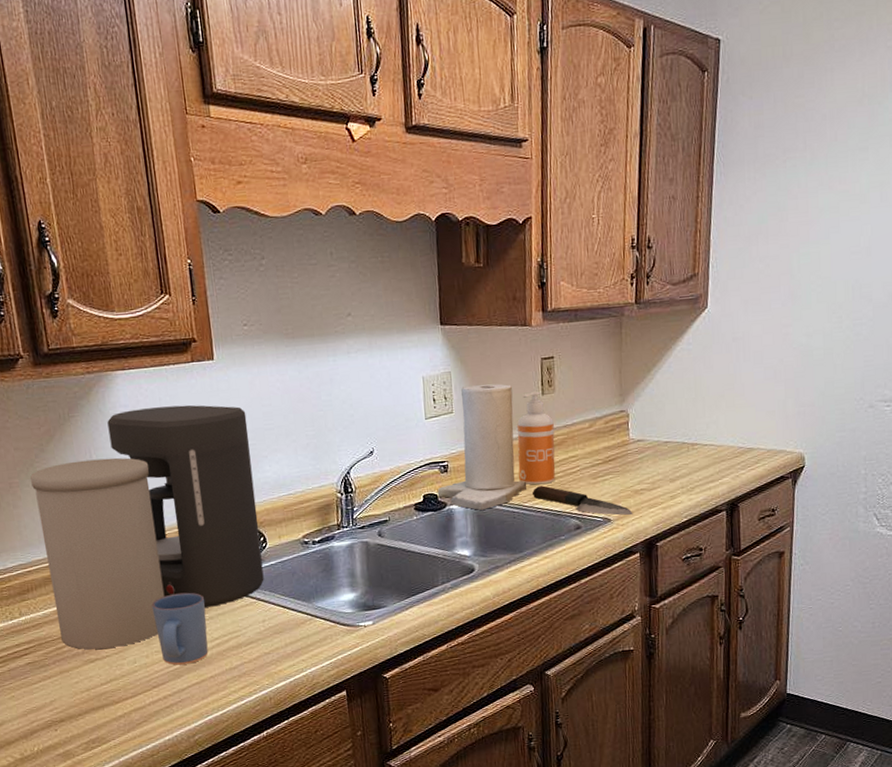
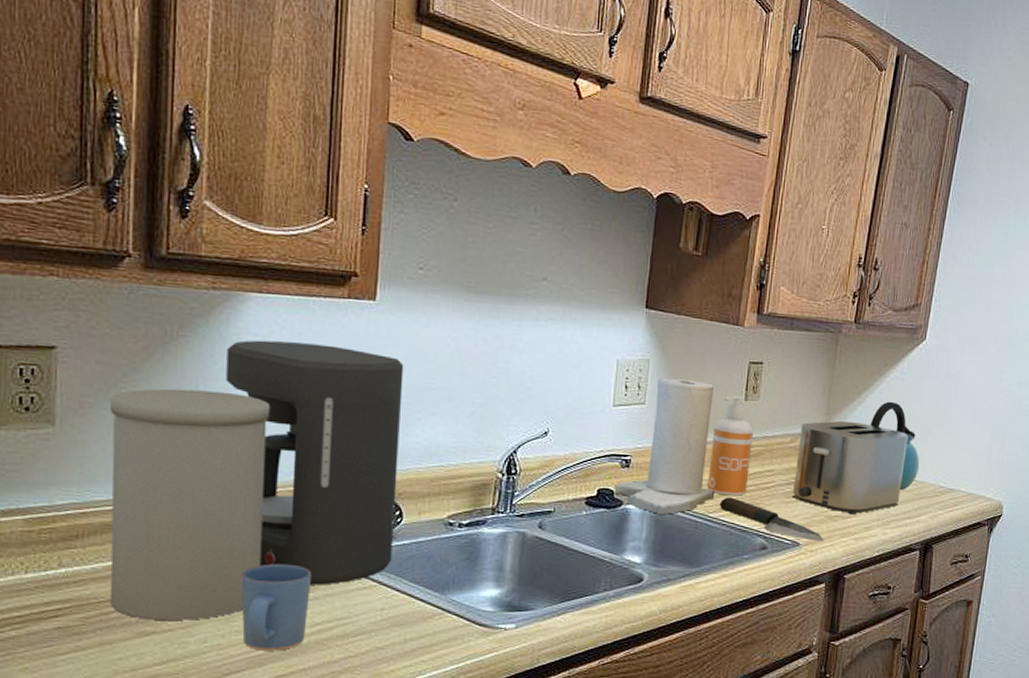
toaster: none [597,398,702,486] -> present [792,421,908,515]
kettle: none [663,373,717,457] -> present [871,401,920,491]

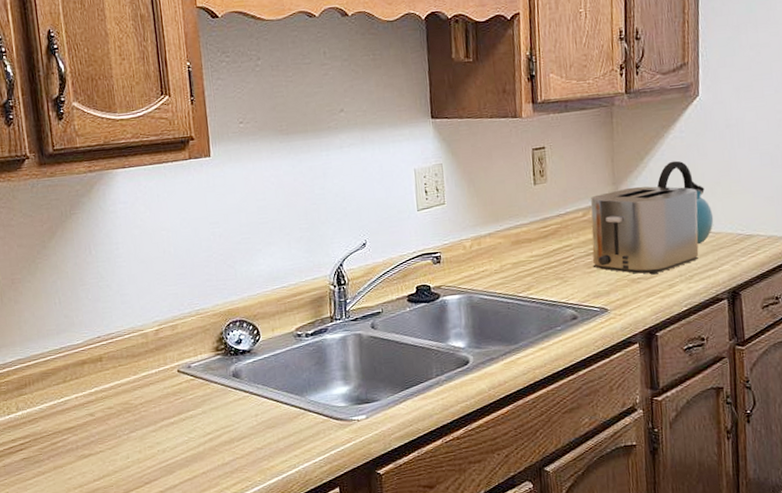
canister: present [110,388,271,620] -> none [32,253,159,445]
coffee maker: present [226,340,404,585] -> none [107,200,257,402]
mug: present [241,563,312,651] -> none [145,386,201,461]
paper towel: present [614,378,715,516] -> none [430,174,521,302]
soap dispenser: present [707,395,753,496] -> none [509,181,550,275]
kitchen knife: present [719,497,824,542] -> none [526,275,631,305]

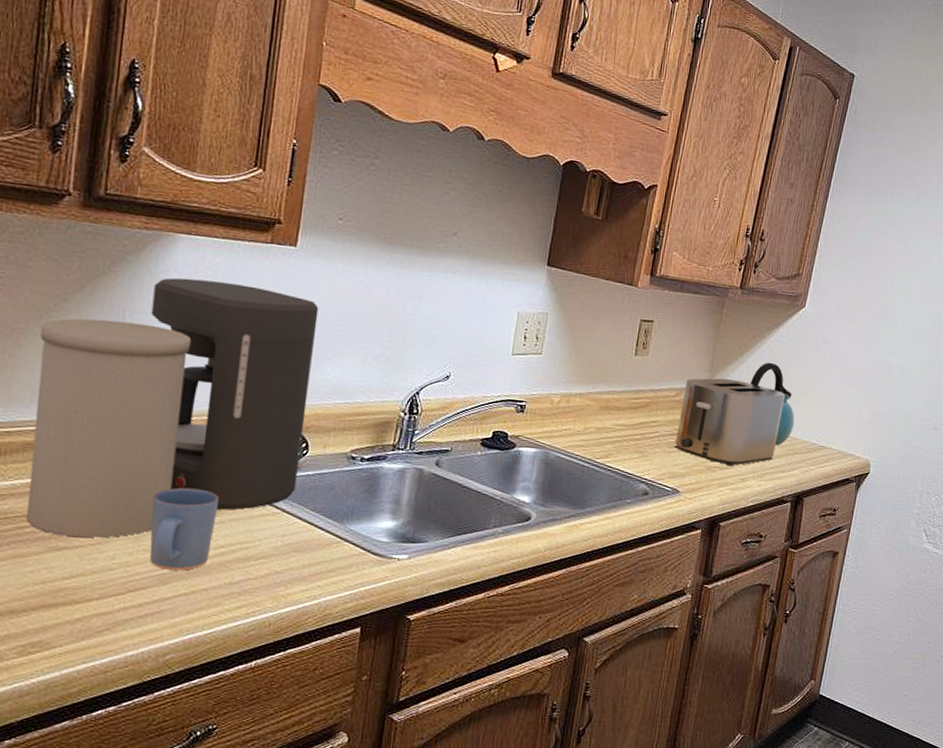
canister: none [32,253,159,445] -> present [26,318,192,538]
coffee maker: none [107,200,257,402] -> present [151,278,319,510]
mug: none [145,386,201,461] -> present [149,487,220,571]

